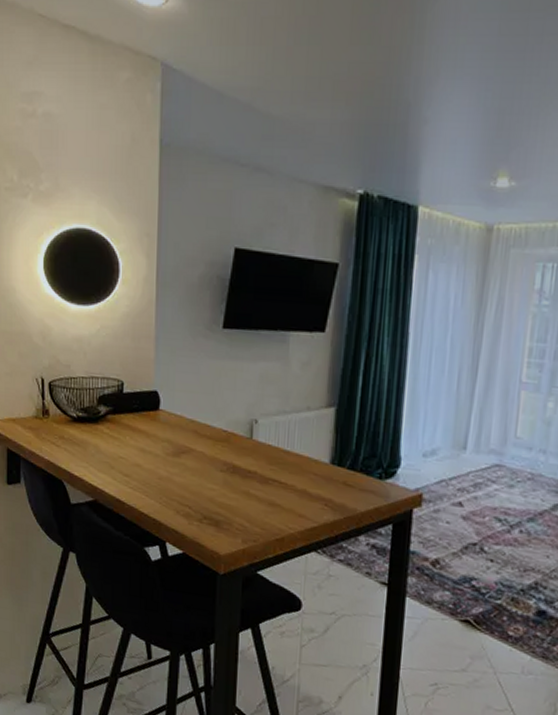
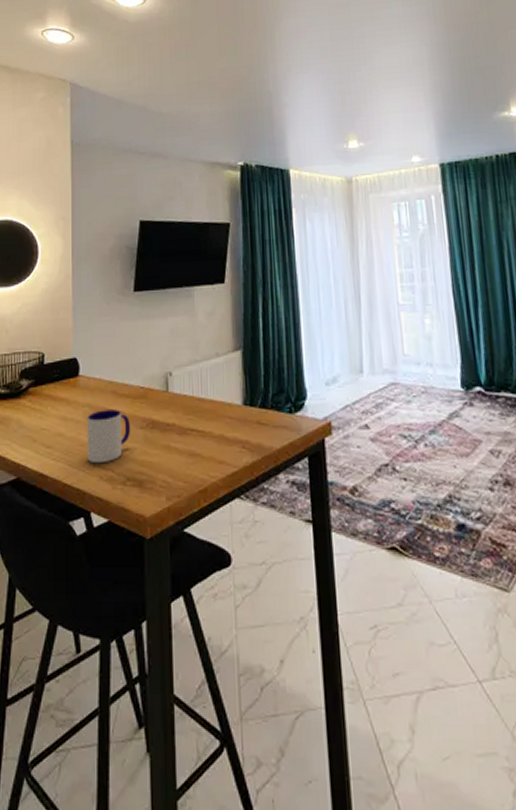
mug: none [164,447,210,499] -> present [86,409,130,464]

